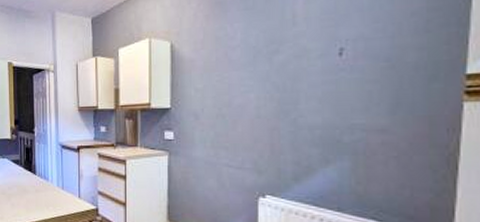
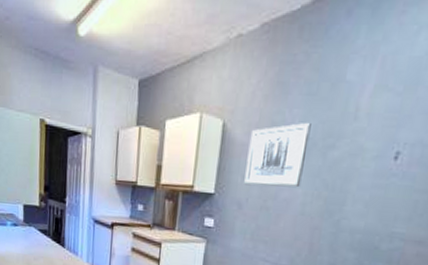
wall art: none [197,33,253,97] -> present [244,122,311,188]

